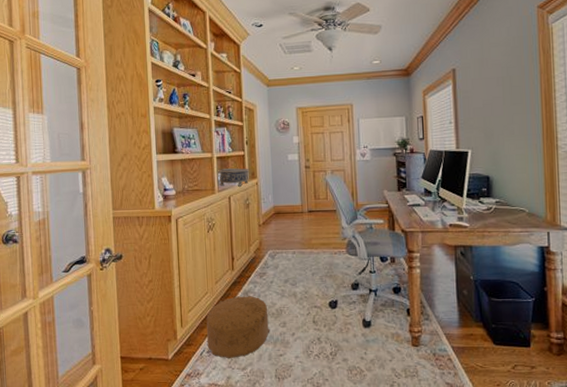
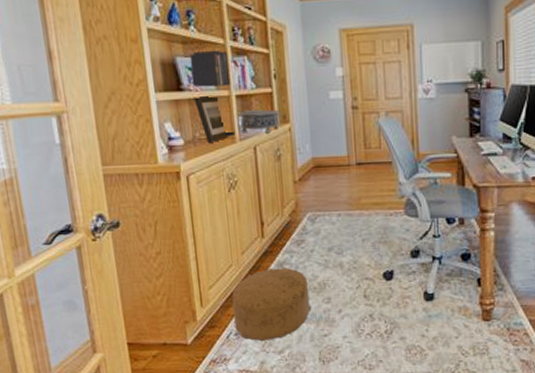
books: none [183,123,214,151] -> present [189,51,231,88]
picture frame: none [185,157,214,194] -> present [194,96,235,144]

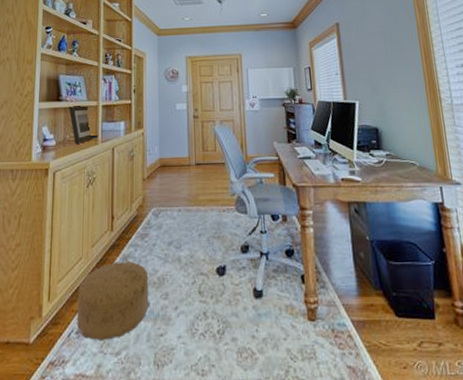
books: present [189,51,231,88] -> none [69,71,100,99]
decorative bowl: present [240,109,280,134] -> none [104,117,136,137]

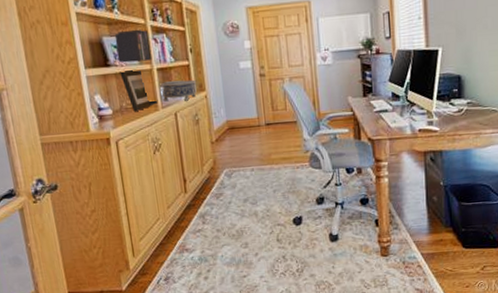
books: none [69,71,100,99] -> present [114,30,152,63]
pouf: present [76,260,150,340] -> none [160,217,232,284]
decorative bowl: none [104,117,136,137] -> present [161,79,197,102]

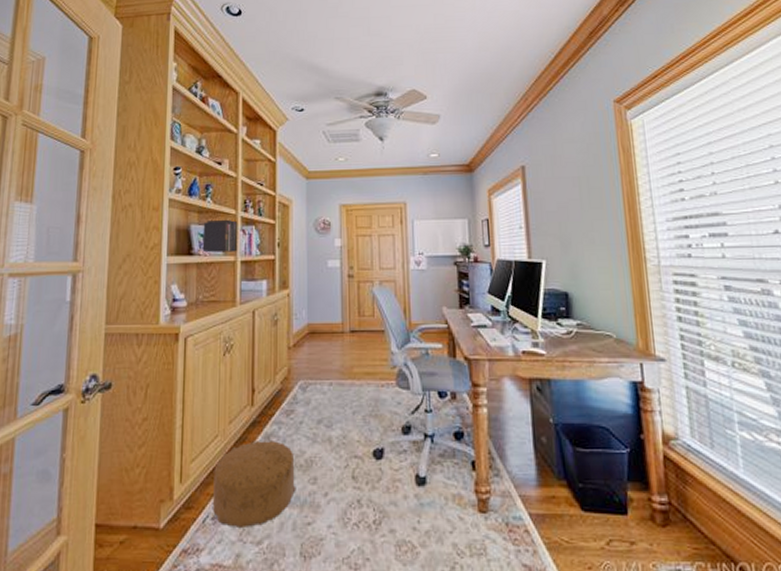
picture frame: present [120,70,157,112] -> none [202,261,236,306]
pouf: none [160,217,232,284] -> present [212,439,296,527]
decorative bowl: present [161,79,197,102] -> none [243,275,281,298]

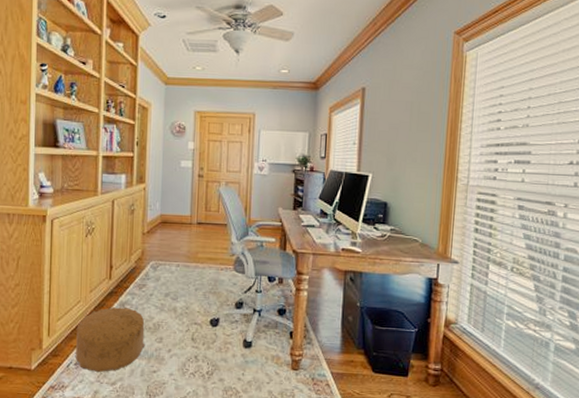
books: present [202,220,238,253] -> none [67,117,101,148]

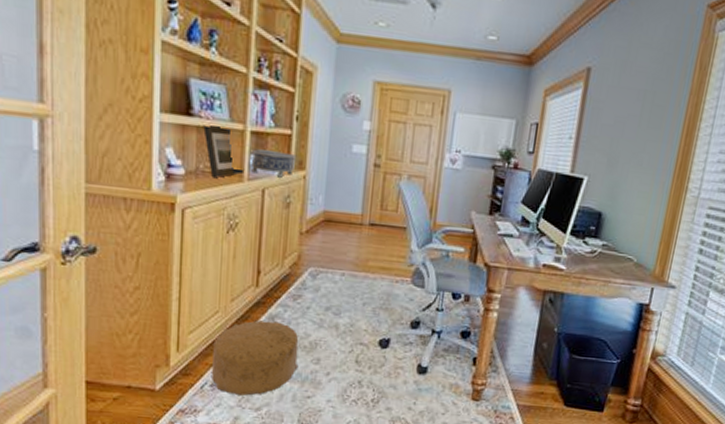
picture frame: none [67,154,97,194] -> present [203,125,243,178]
decorative bowl: none [104,169,138,190] -> present [251,149,297,178]

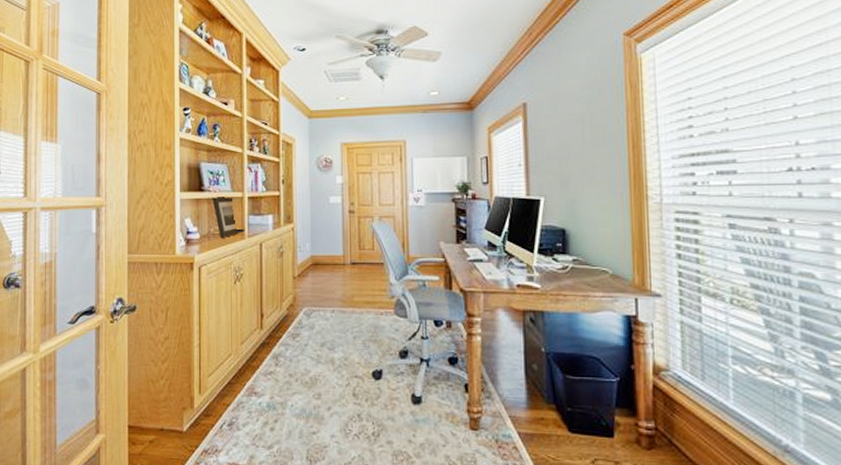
pouf: present [211,320,299,396] -> none [228,359,302,434]
decorative bowl: present [251,149,297,178] -> none [250,210,285,232]

